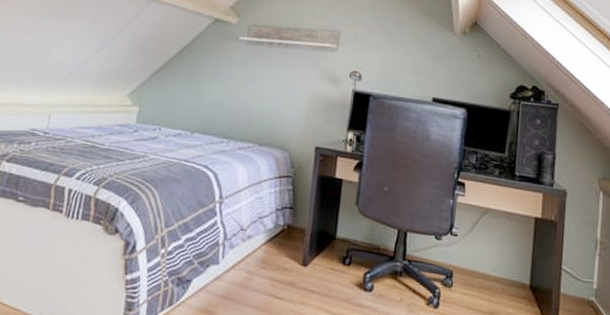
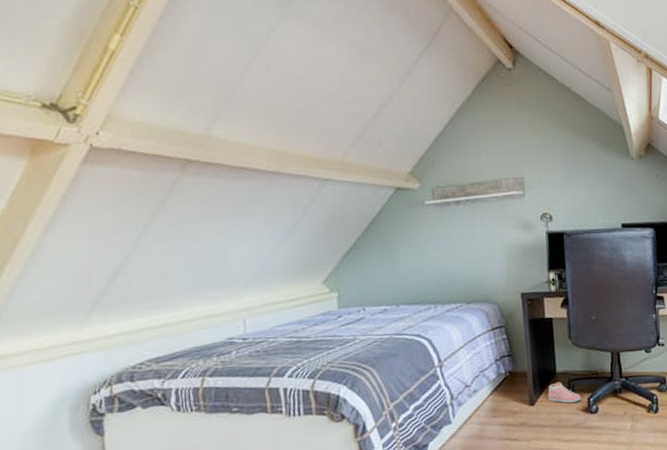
sneaker: none [322,248,357,274] -> present [547,382,581,403]

